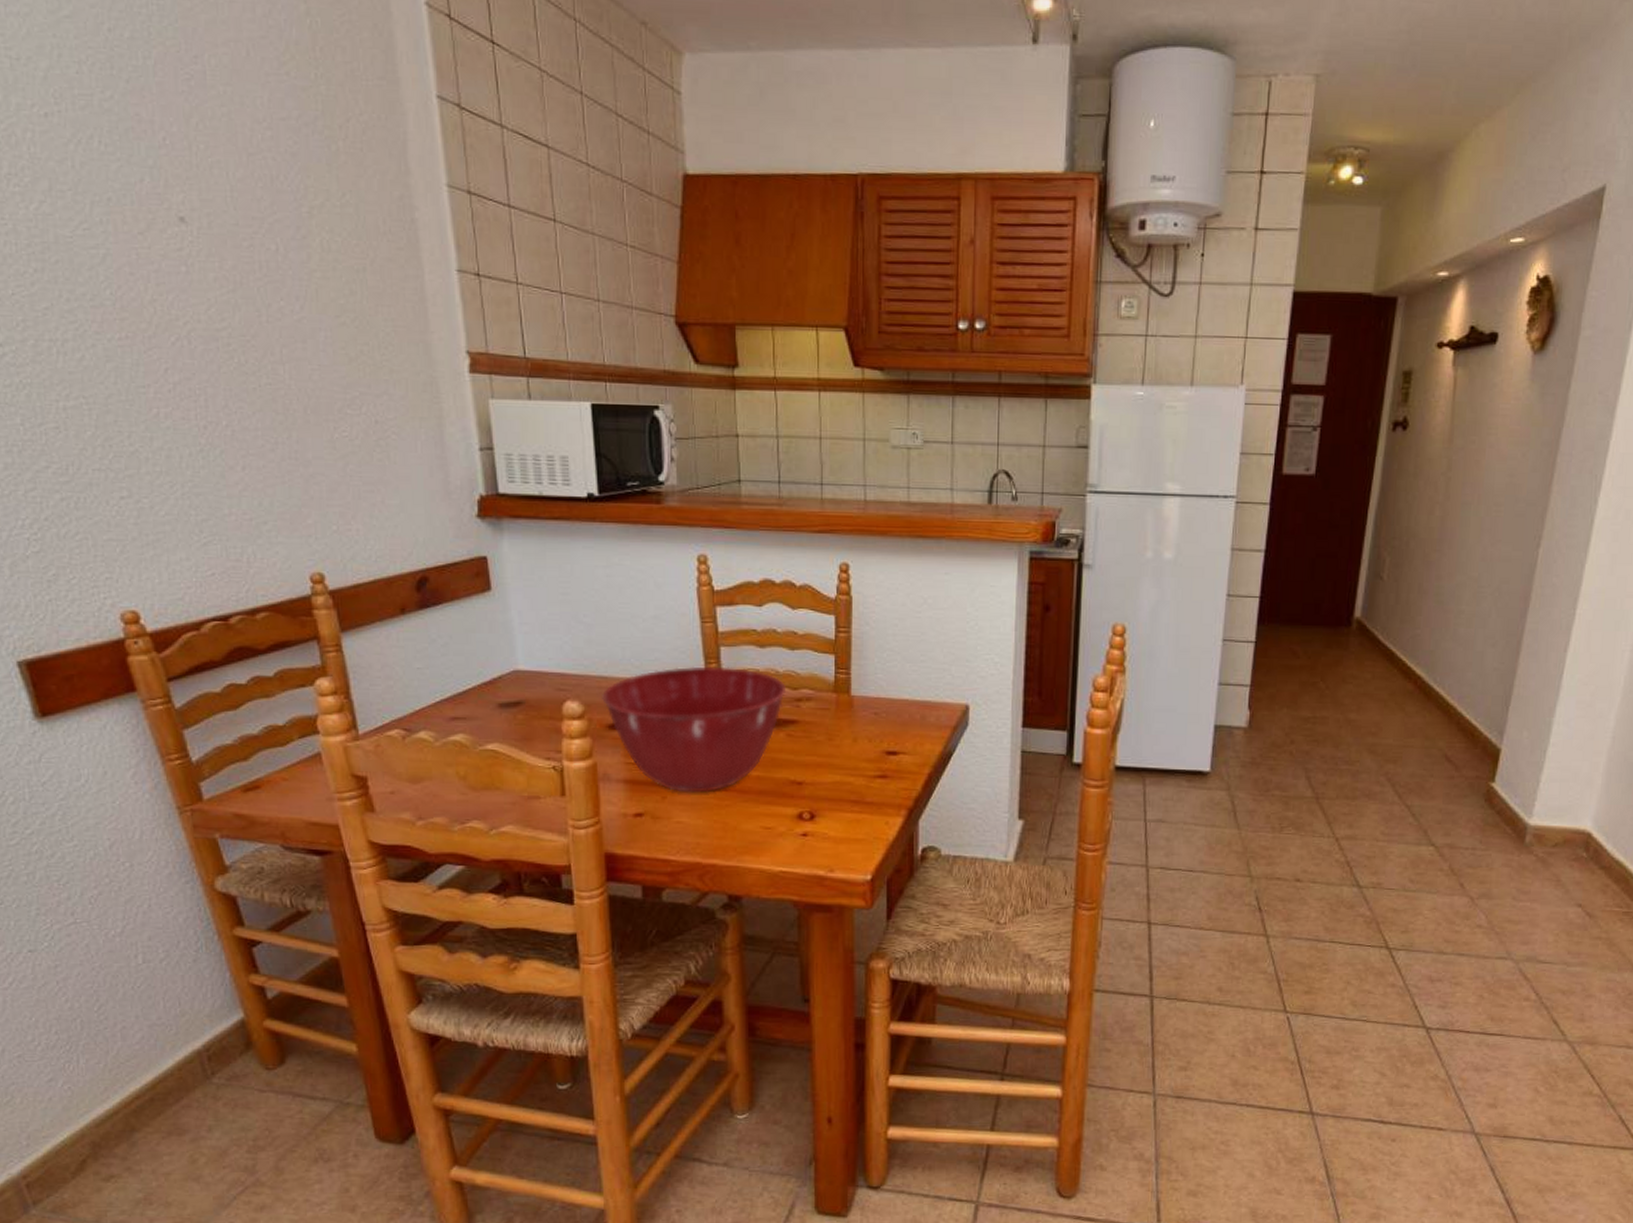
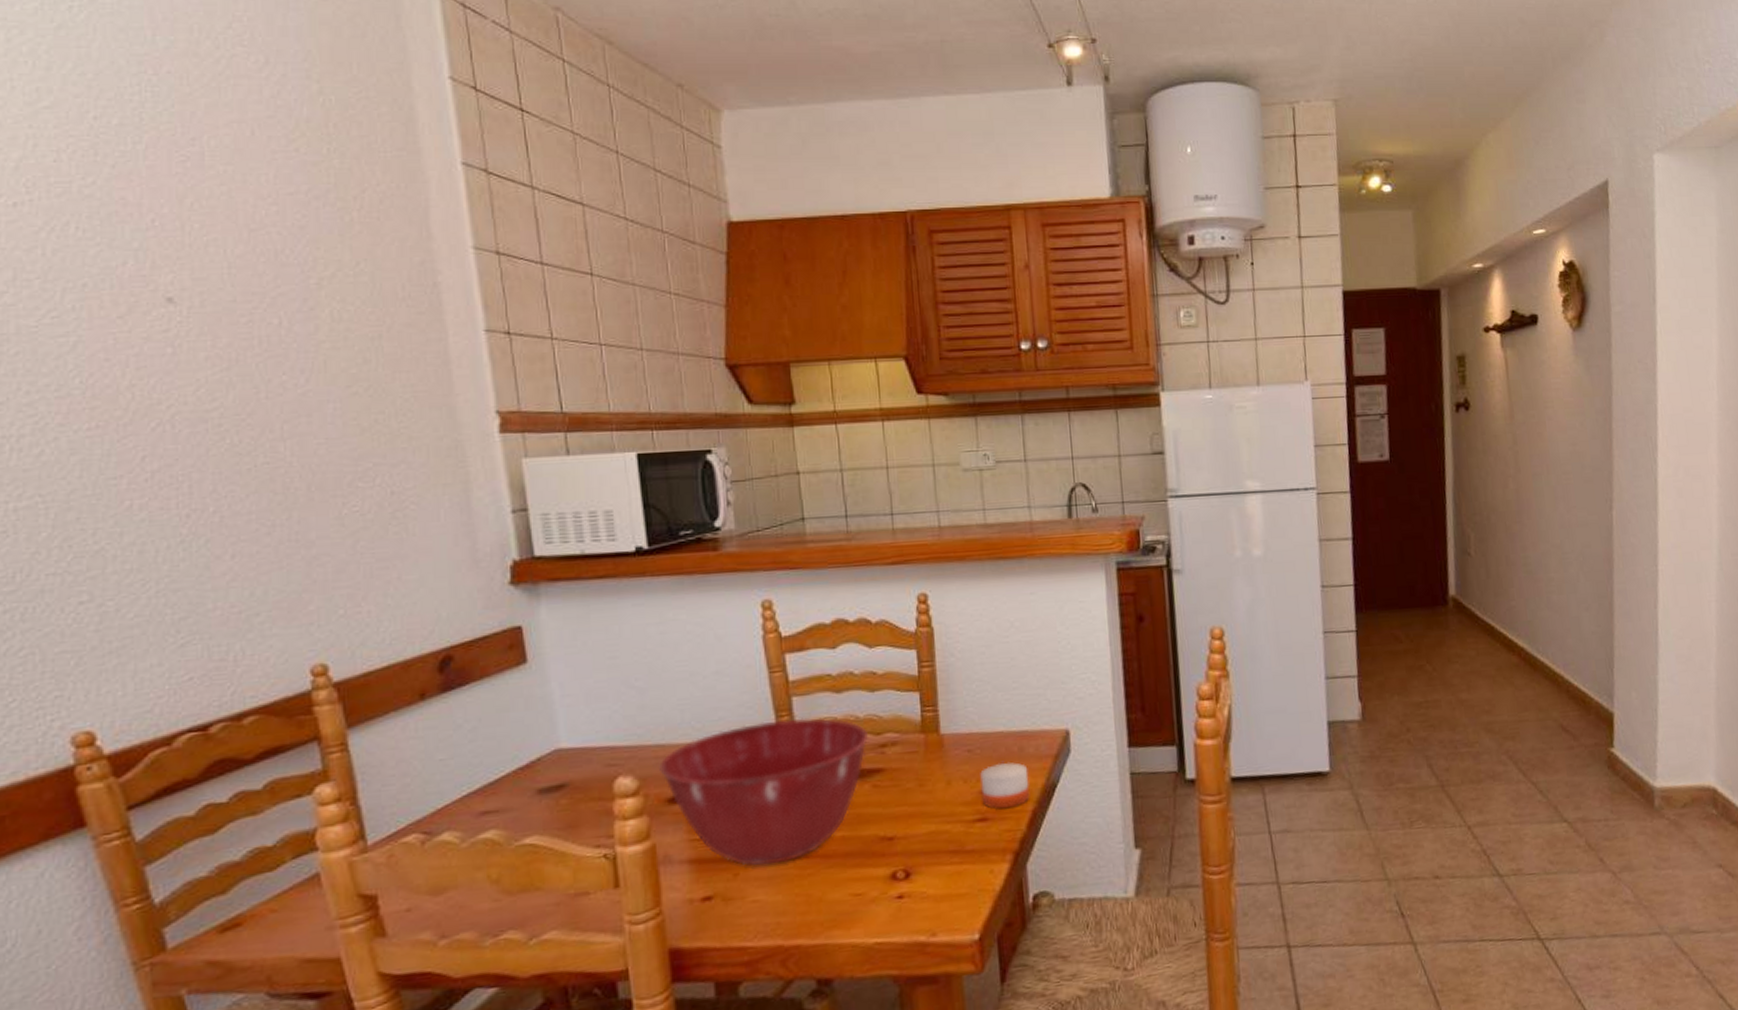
candle: none [884,729,928,769] -> present [980,762,1030,809]

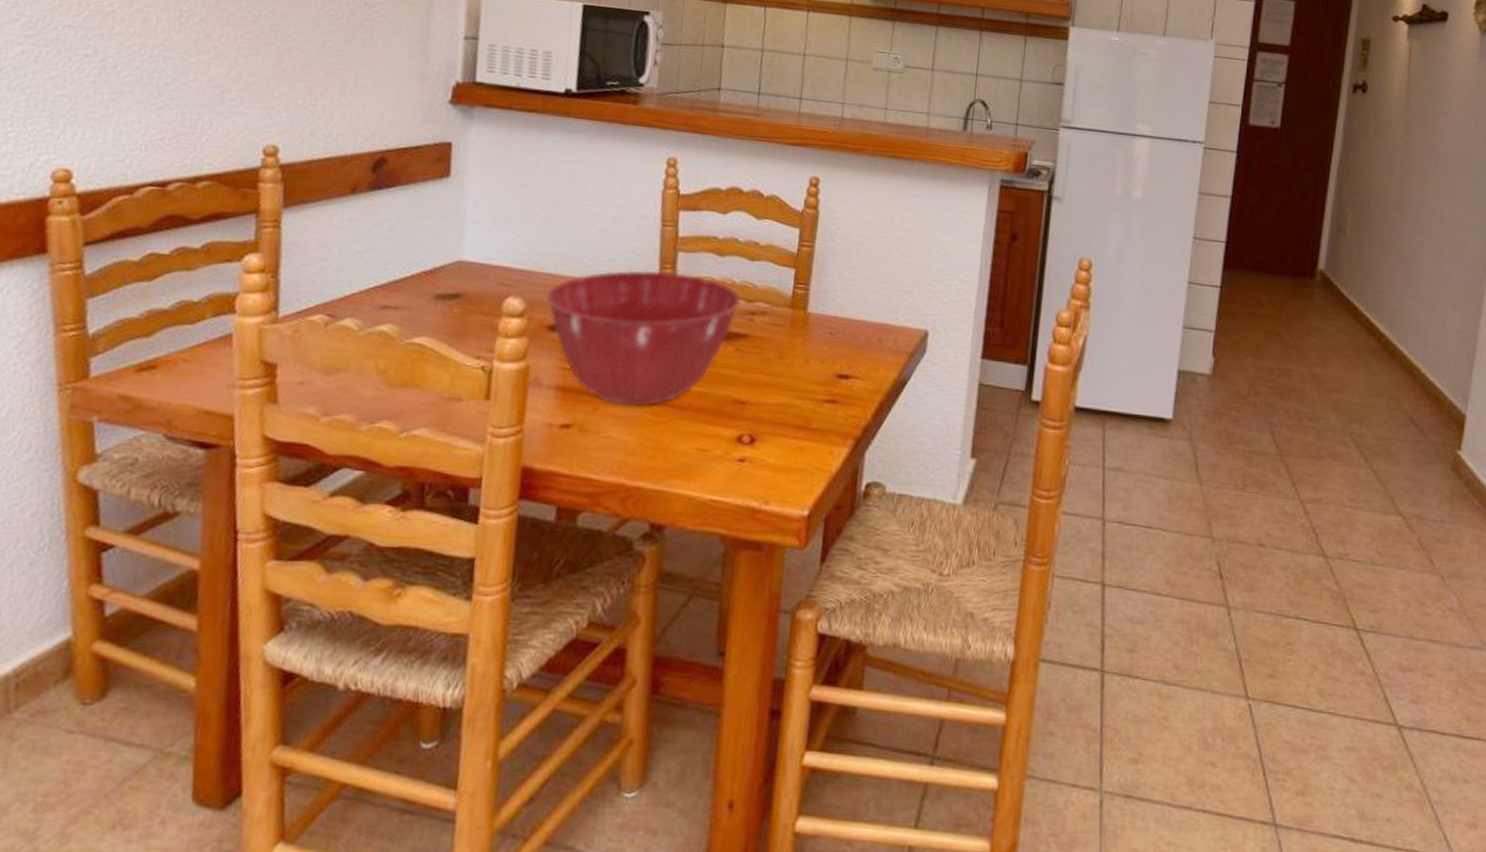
candle: present [980,762,1030,809] -> none [834,351,883,396]

